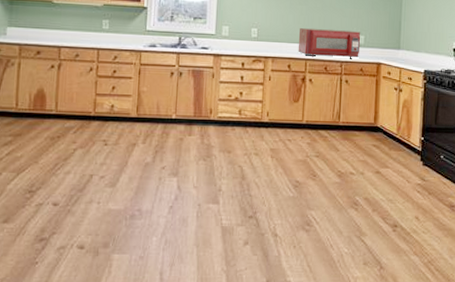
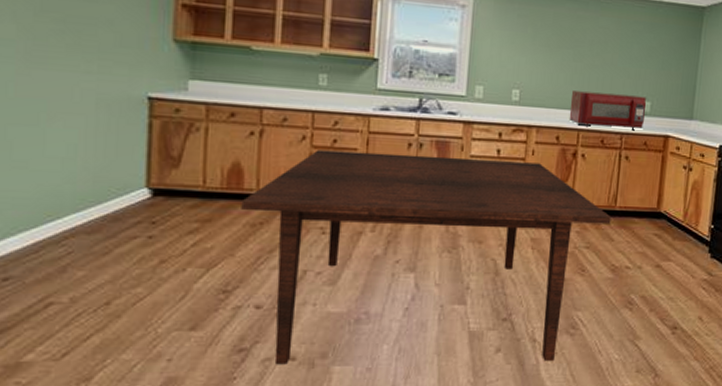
table: none [44,78,336,253] -> present [241,150,611,365]

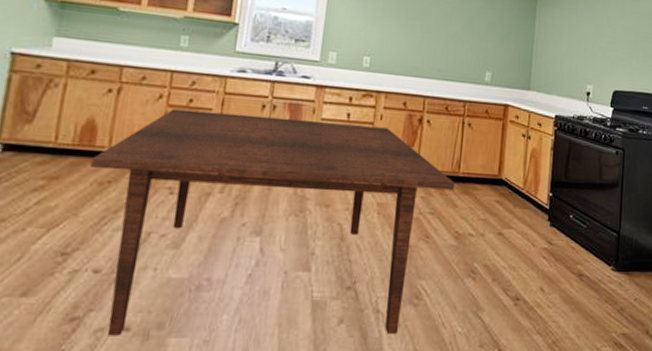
microwave: present [569,90,647,131] -> none [415,59,488,99]

